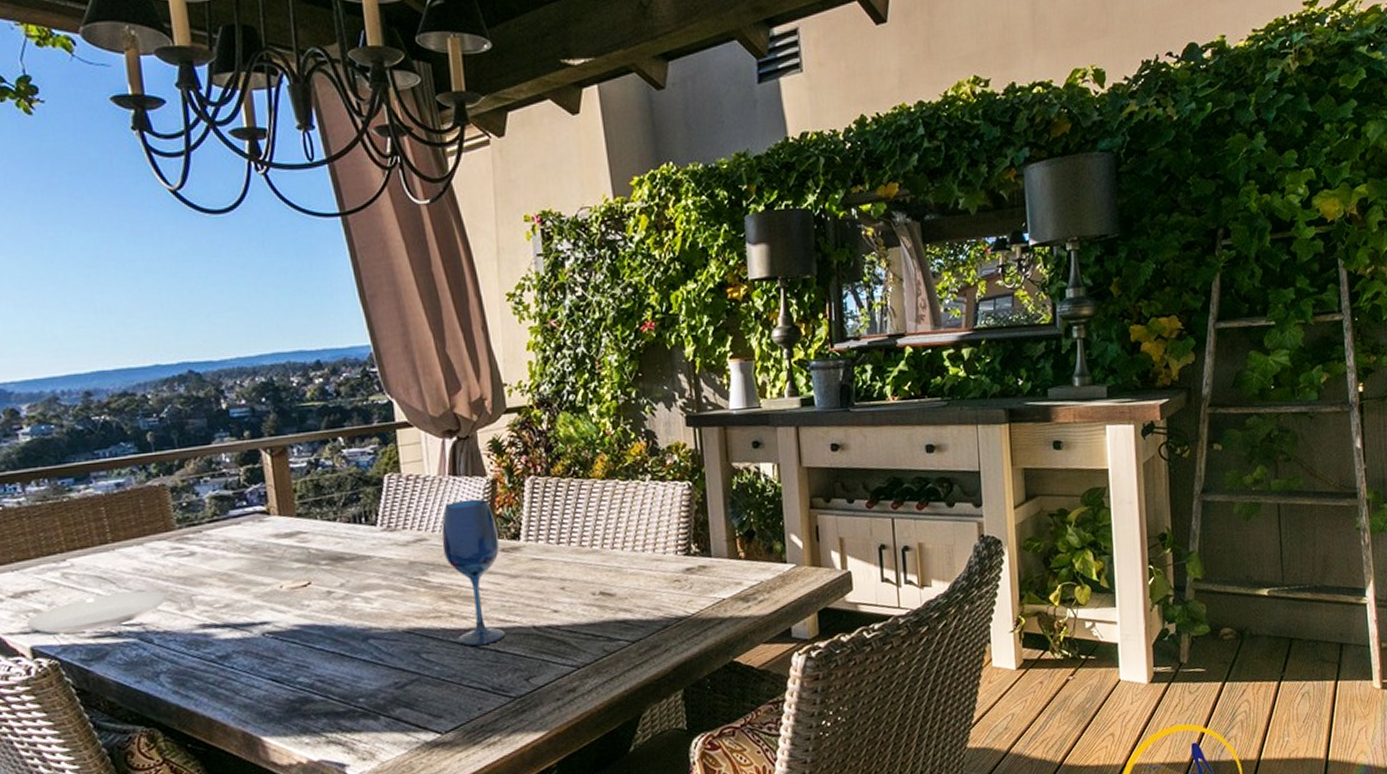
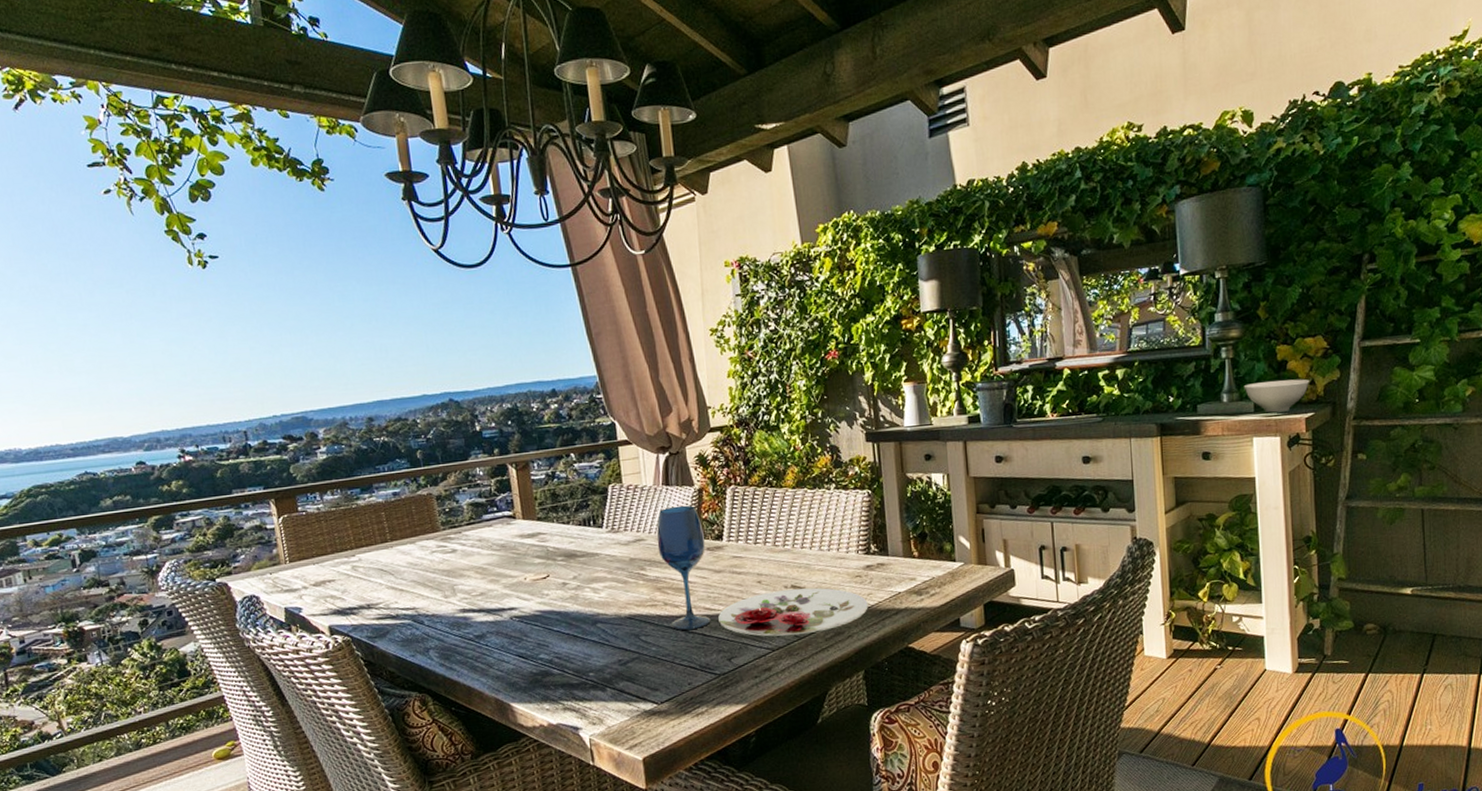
plate: present [27,590,168,635] -> none [325,580,435,616]
plate: none [514,594,688,652] -> present [718,587,868,637]
bowl: none [1096,362,1165,399] -> present [1243,379,1310,413]

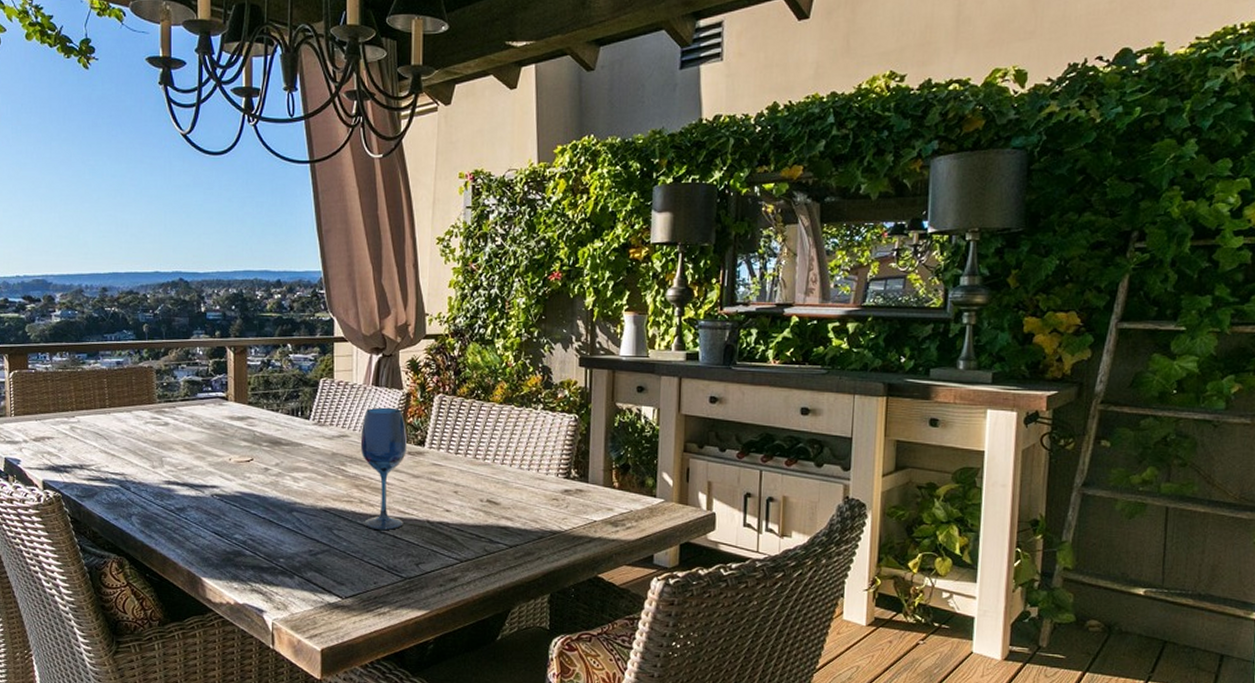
plate: present [718,587,868,637] -> none [411,503,562,550]
bowl: present [1243,379,1310,413] -> none [983,353,1057,387]

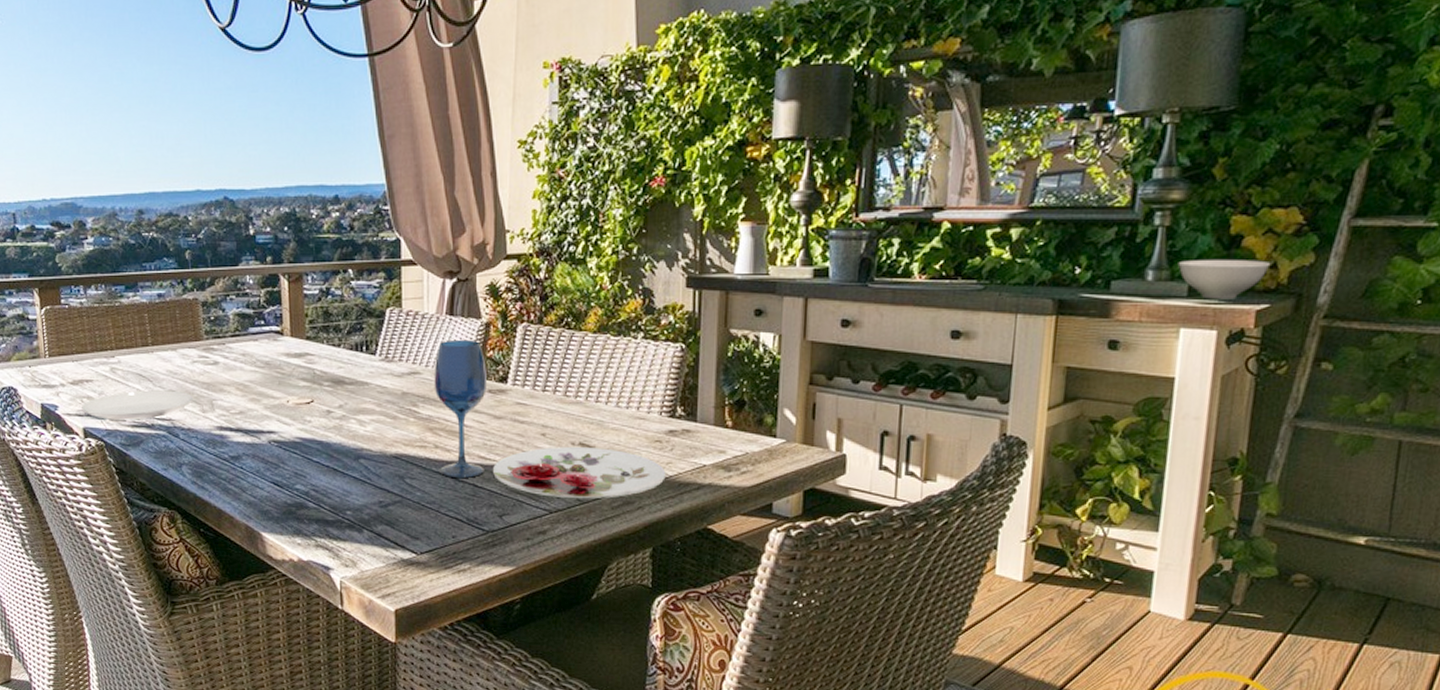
plate: none [42,447,145,474] -> present [82,390,194,420]
plate: none [411,503,562,550] -> present [493,447,666,499]
bowl: none [983,353,1057,387] -> present [1177,260,1271,300]

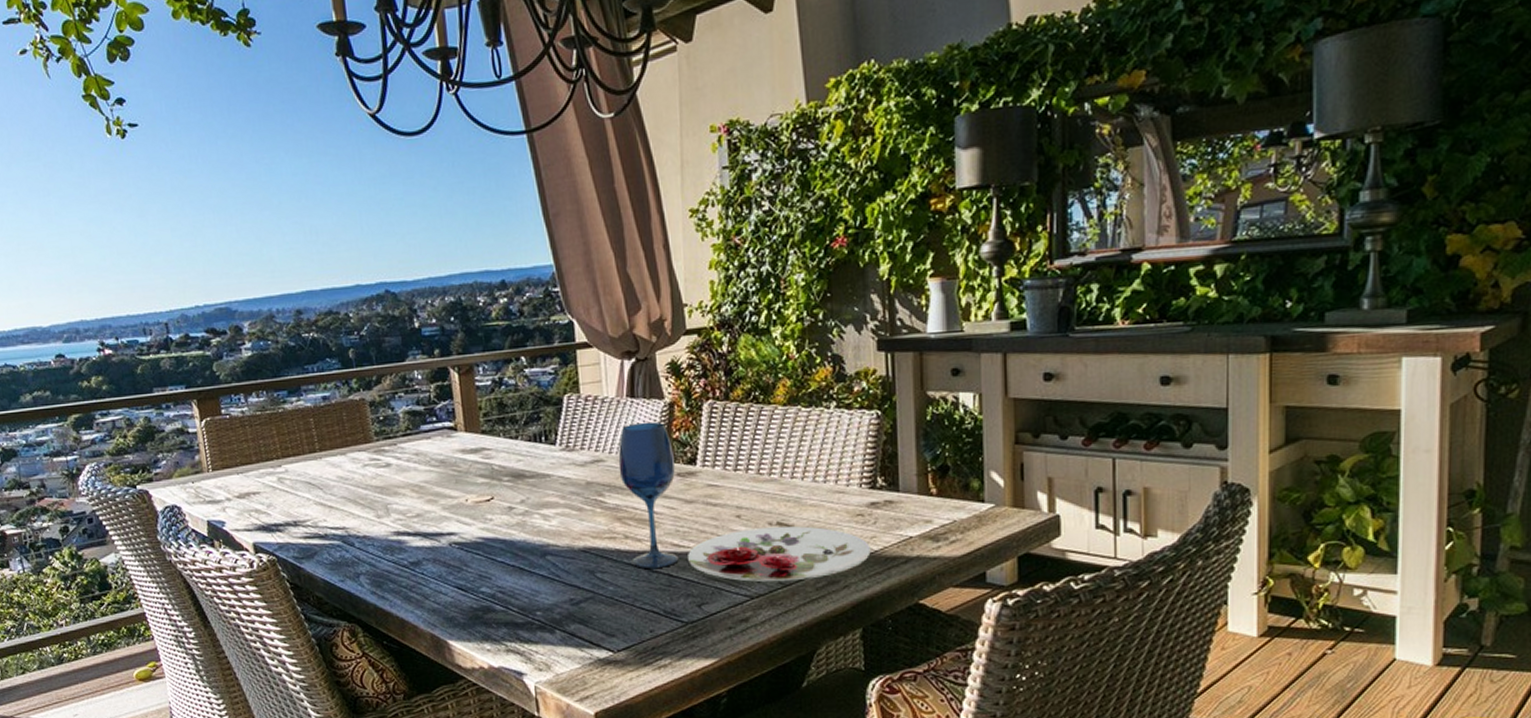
plate: present [82,390,194,420] -> none [250,497,367,533]
bowl: present [1177,260,1271,300] -> none [1394,280,1492,325]

